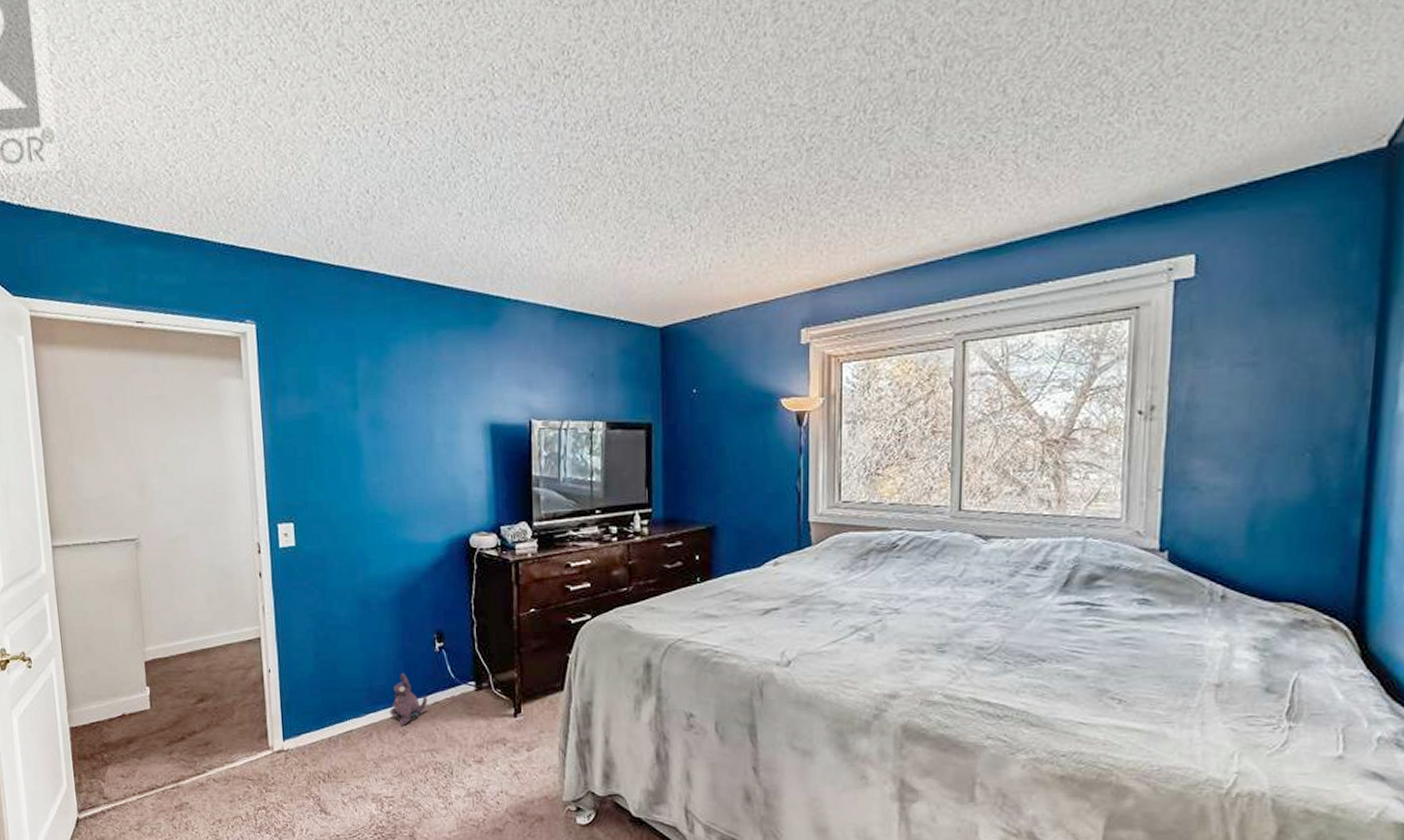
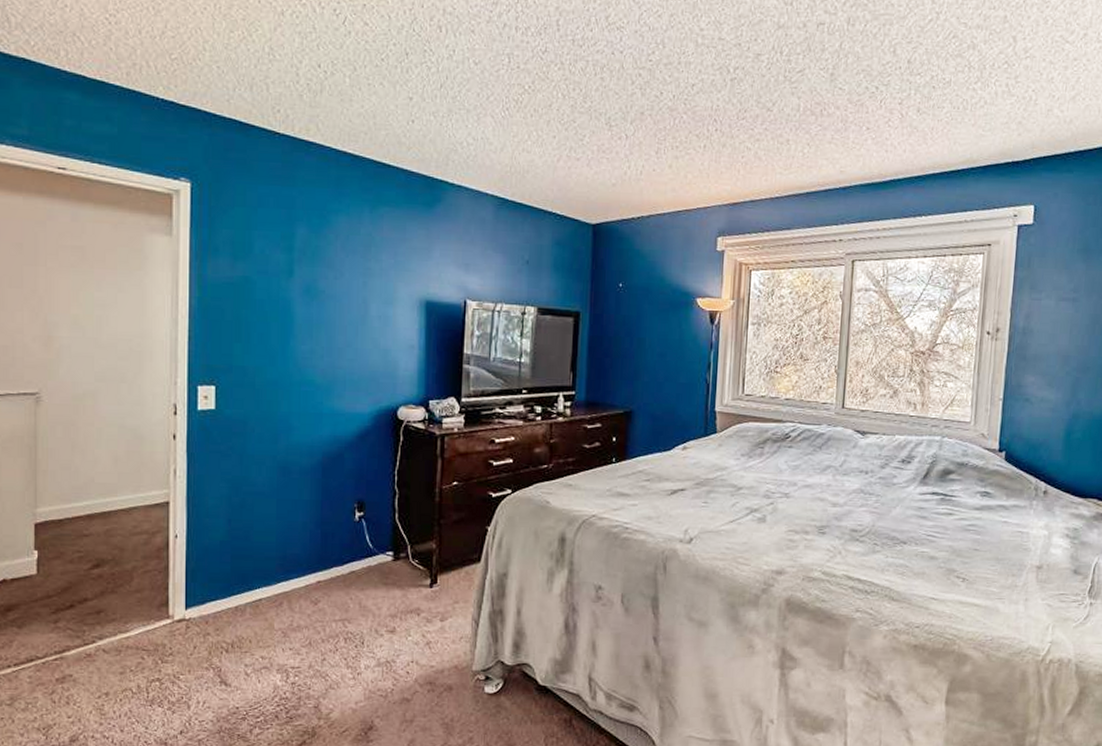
plush toy: present [390,673,428,727] -> none [303,542,343,596]

